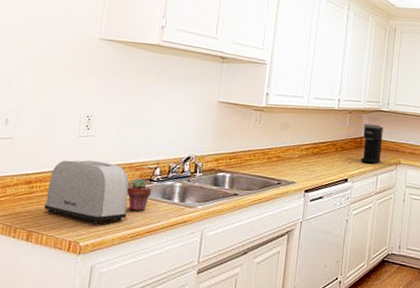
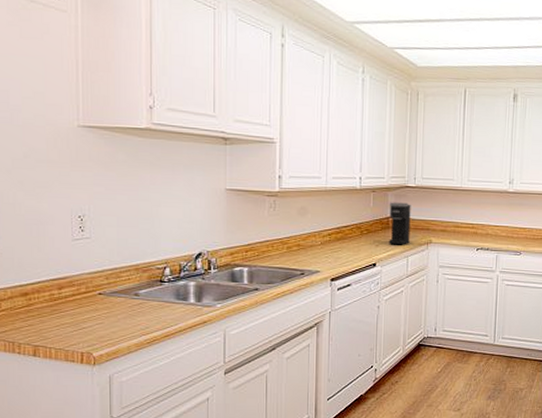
toaster: present [43,159,129,223] -> none [46,264,140,332]
potted succulent: present [127,179,152,211] -> none [137,281,164,315]

